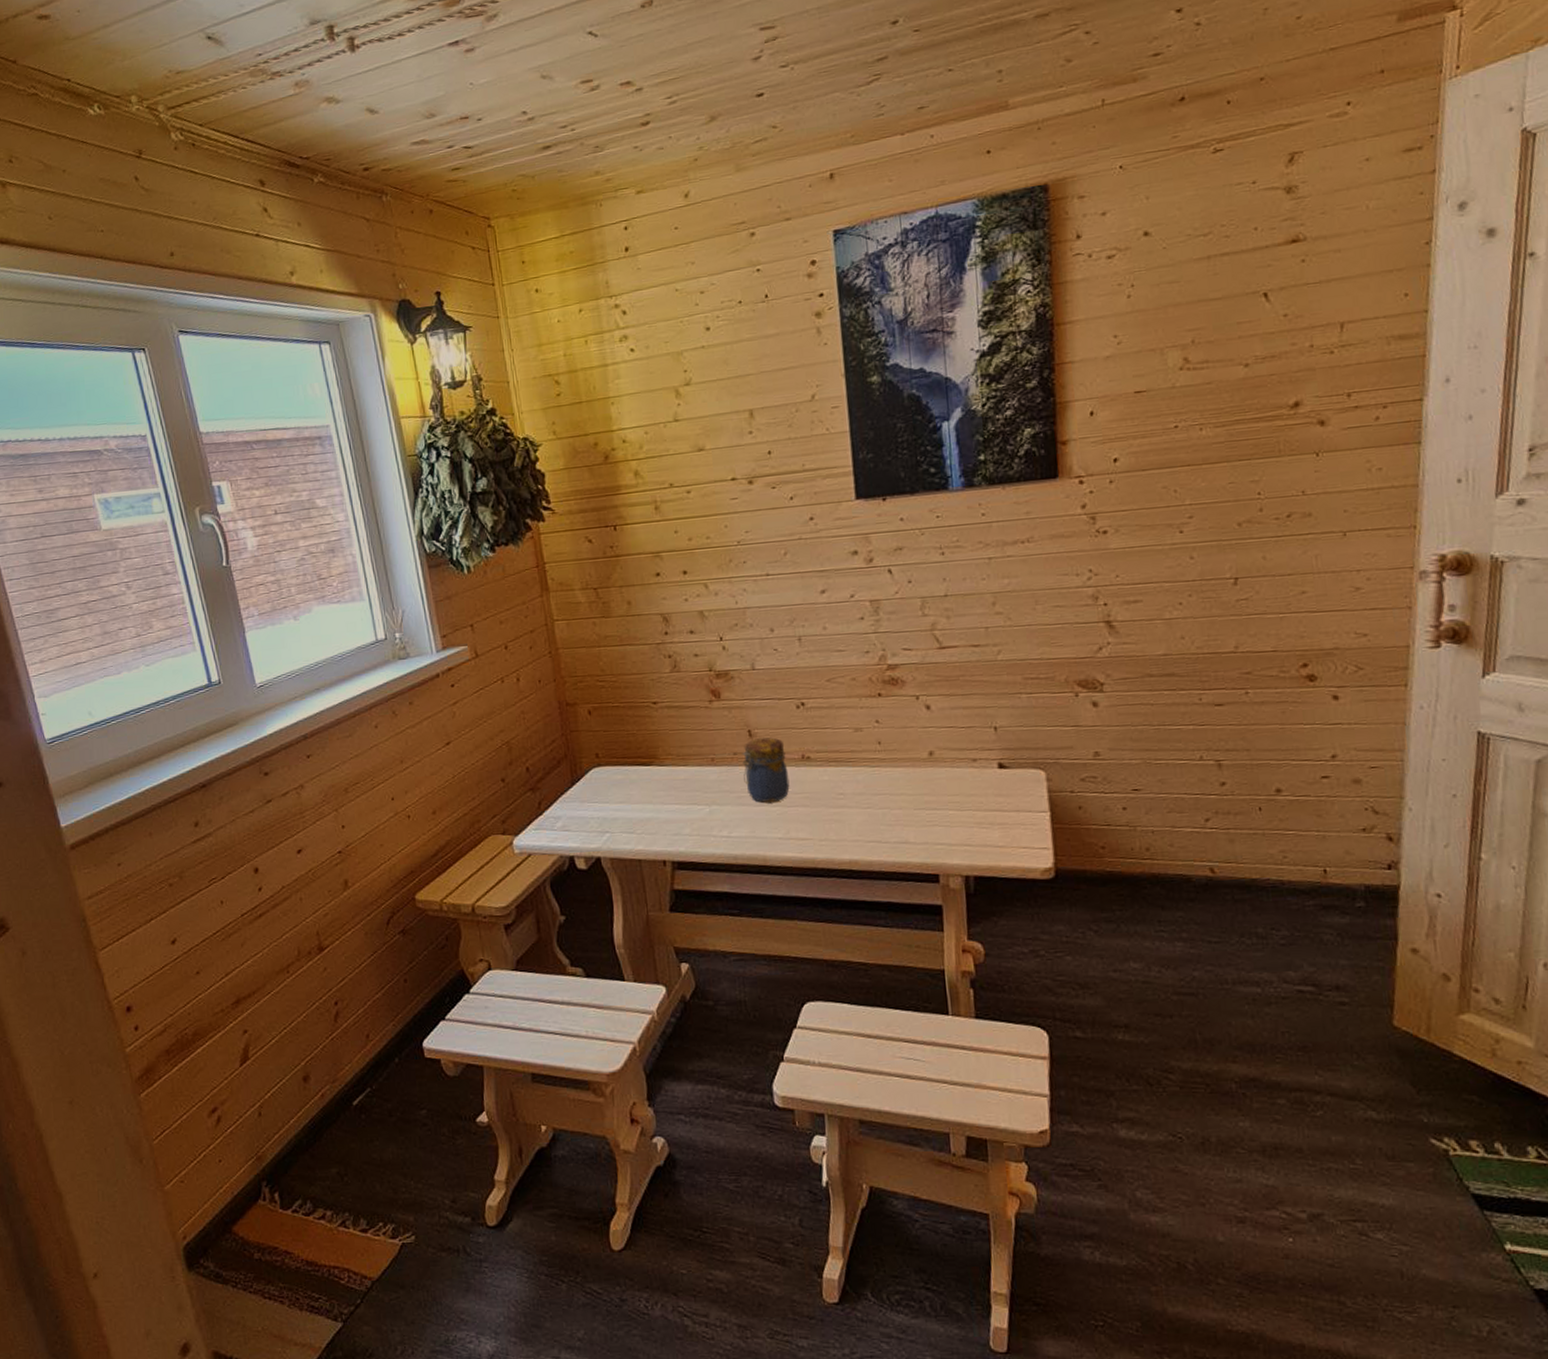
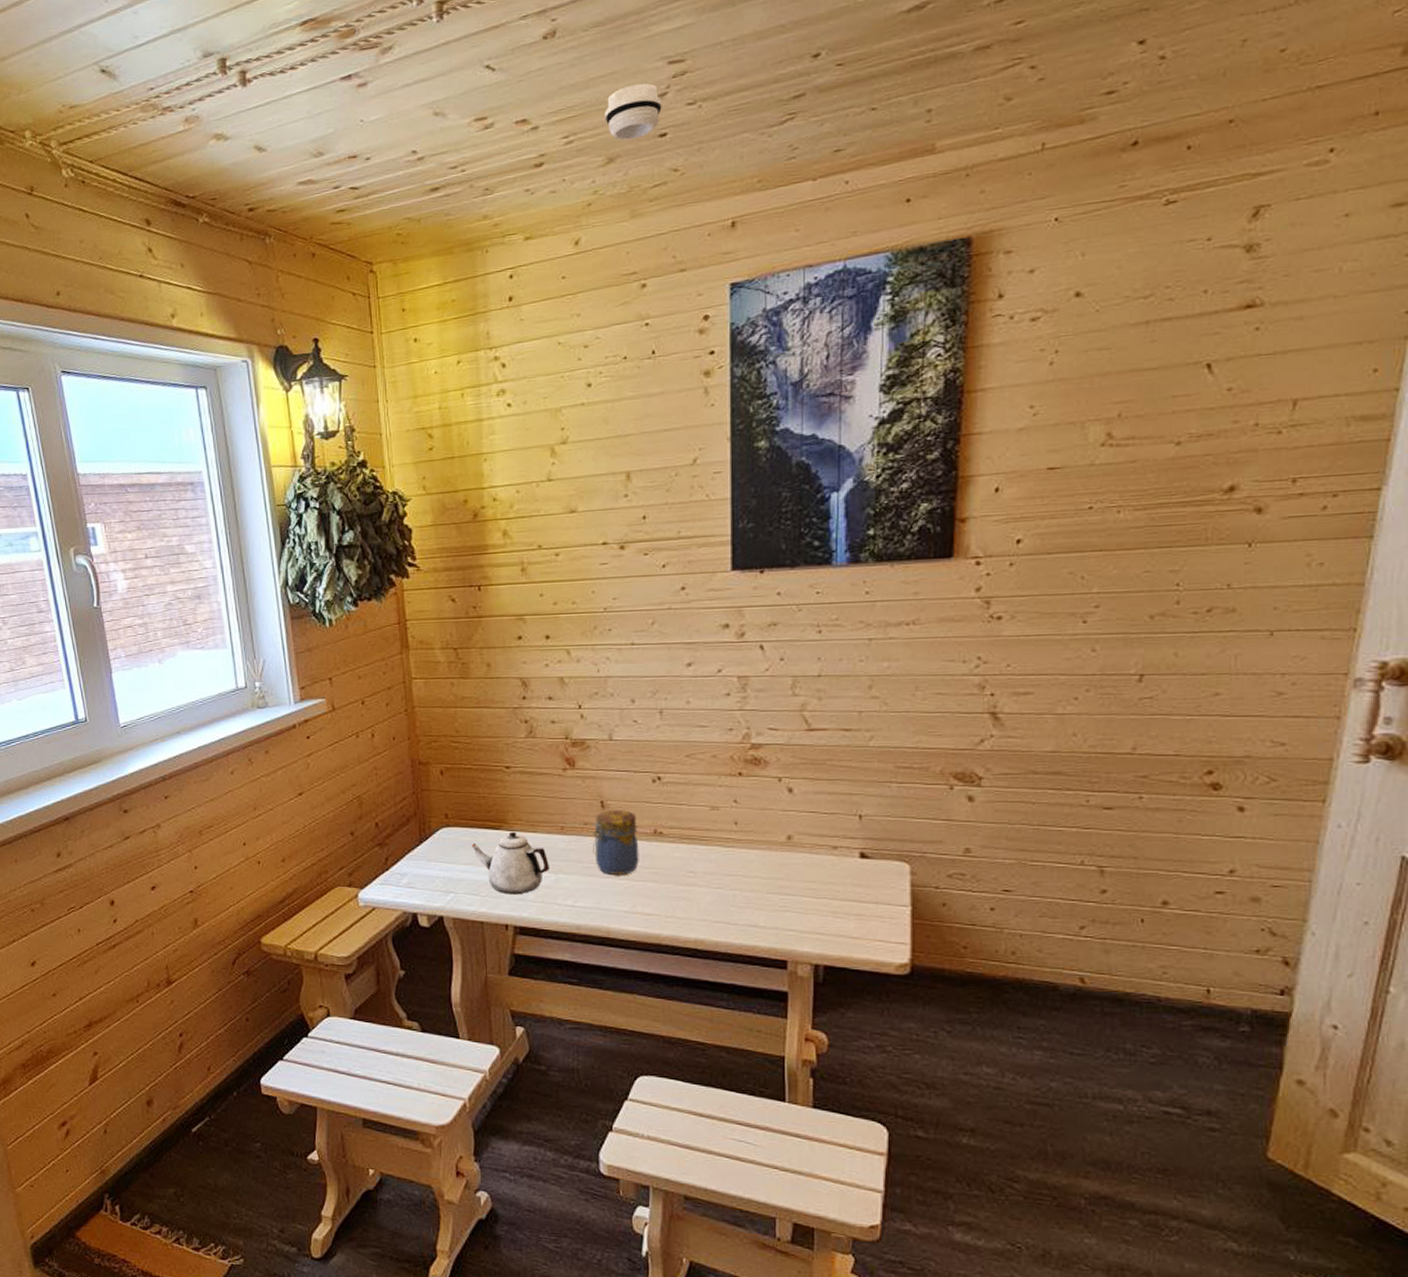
teapot: none [624,766,703,830] -> present [471,831,549,895]
smoke detector: none [704,47,757,101] -> present [604,83,662,141]

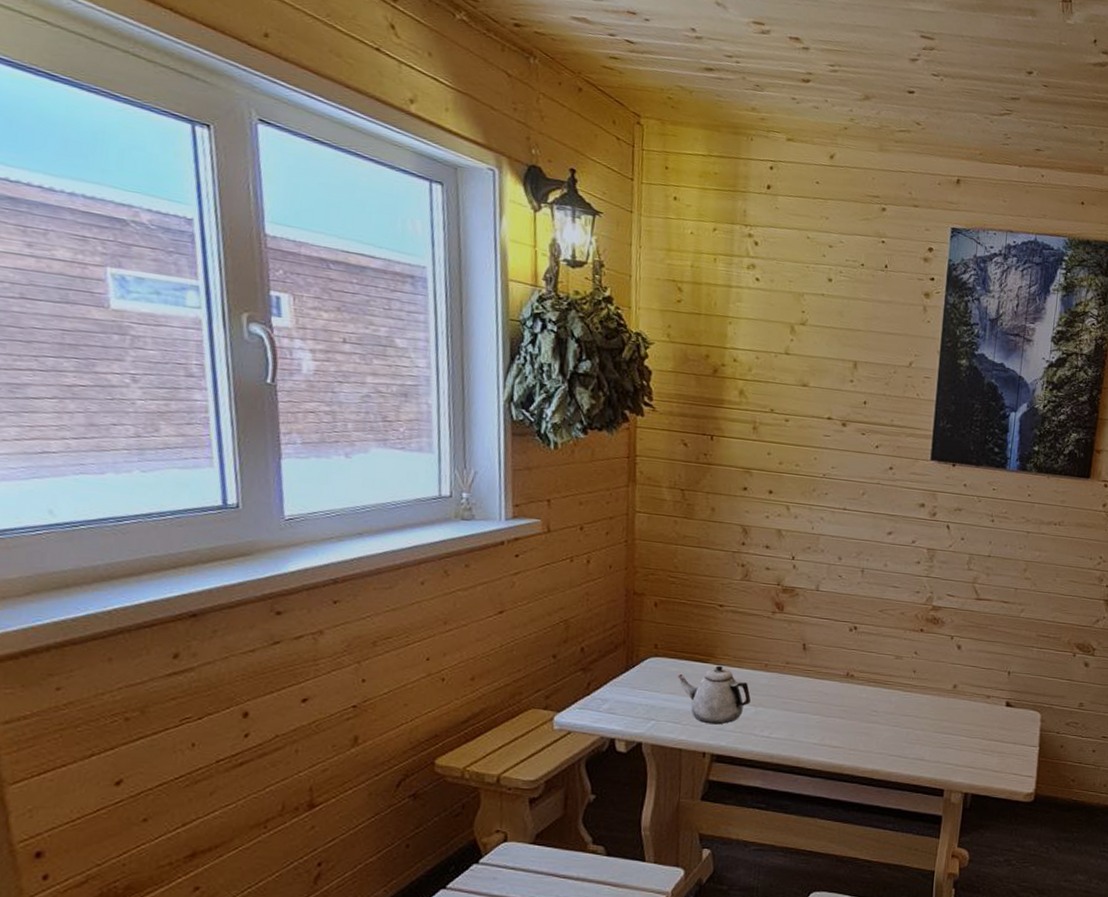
jar: present [593,810,639,875] -> none [791,652,833,711]
smoke detector: present [604,83,662,141] -> none [865,42,913,89]

